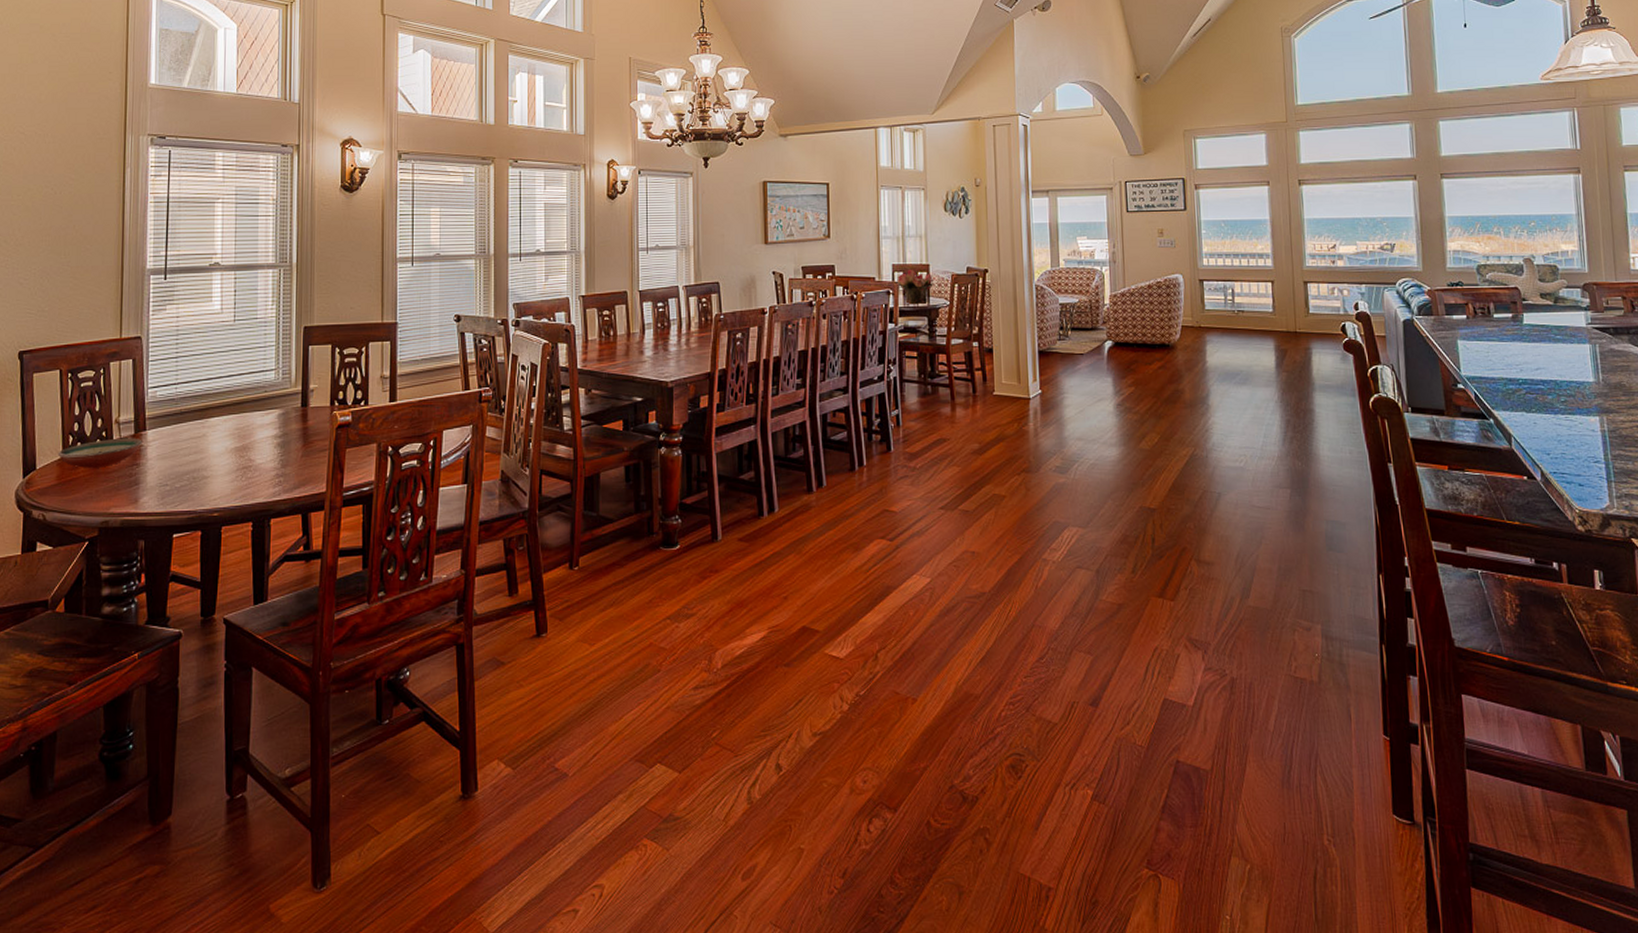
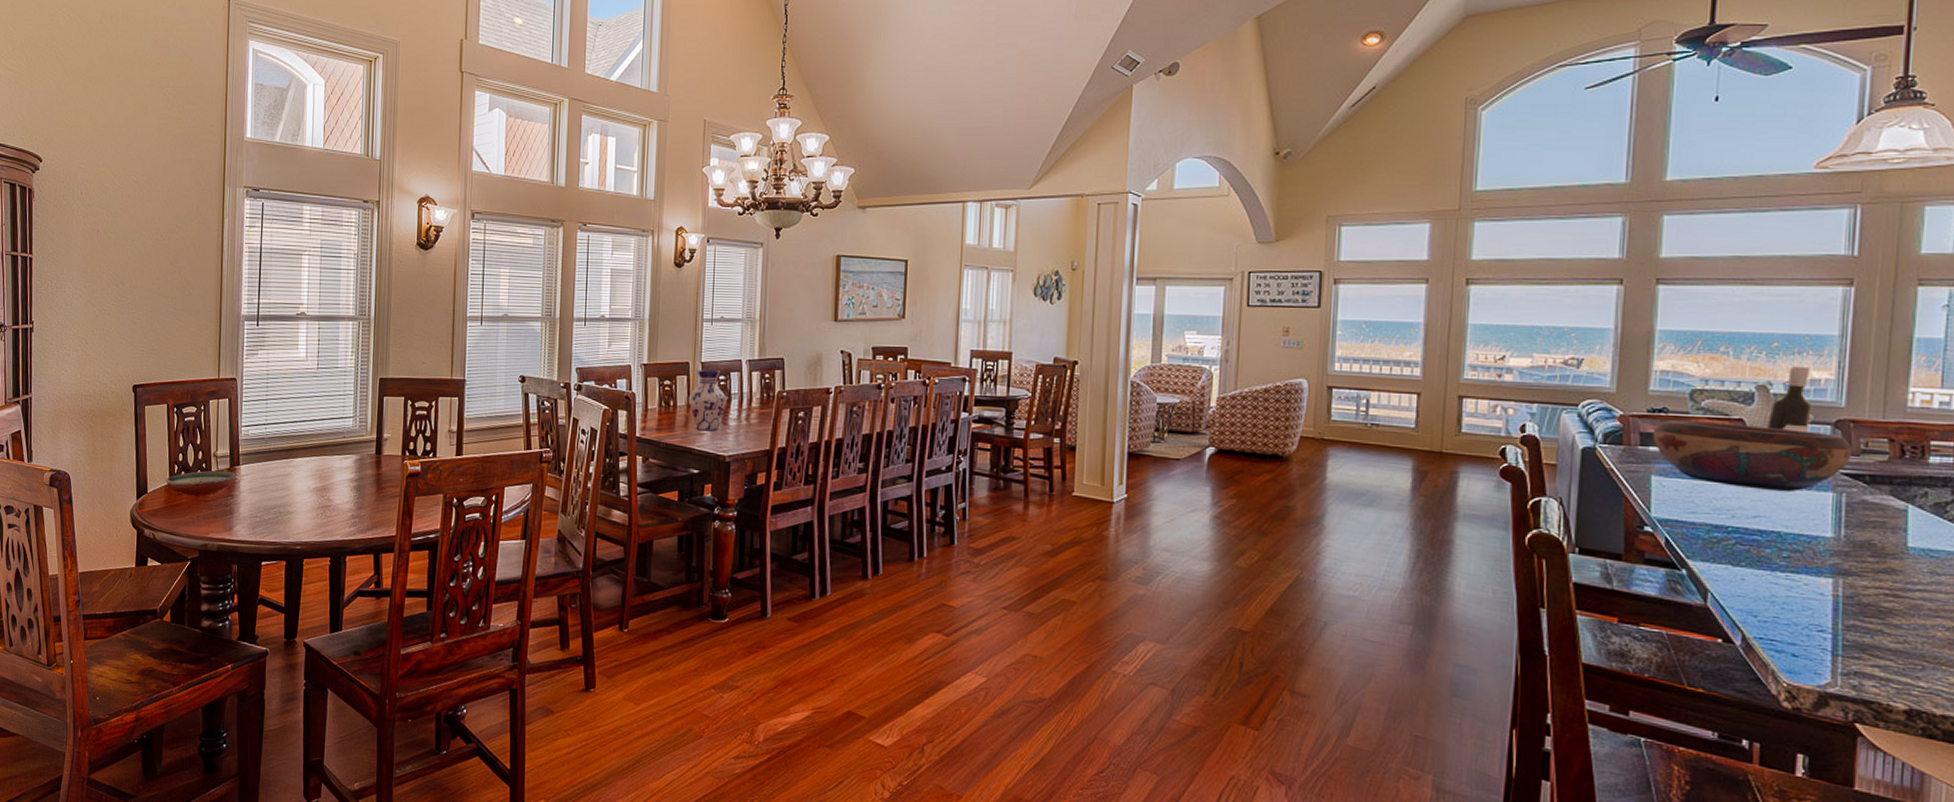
vase: none [628,297,666,358] -> present [688,369,727,432]
bouquet: present [897,269,935,305] -> none [974,356,1016,394]
decorative bowl: none [1454,291,1599,347] -> present [1652,420,1853,493]
bottle: none [1535,241,1566,296] -> present [1766,366,1813,432]

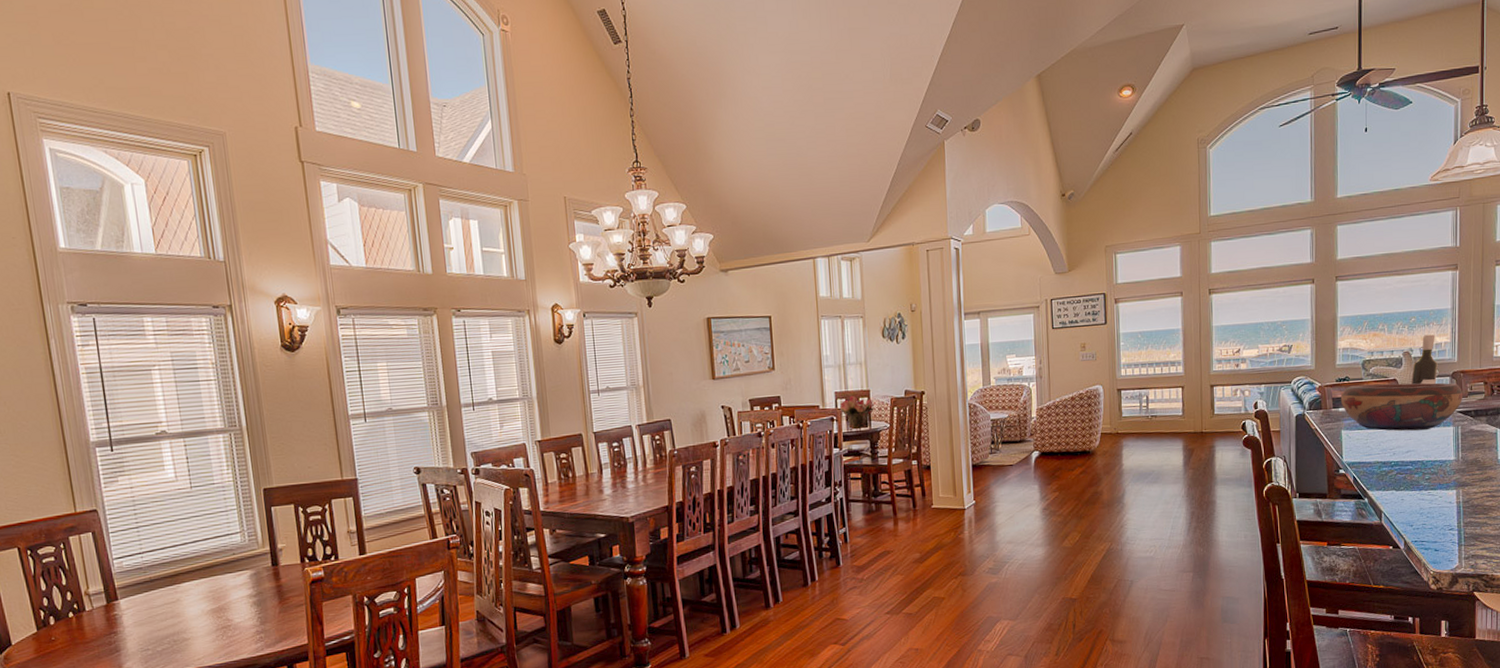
decorative bowl: present [165,470,236,496] -> none [31,608,117,640]
vase: present [688,369,727,432] -> none [586,437,623,497]
bouquet: none [974,356,1016,394] -> present [839,395,875,430]

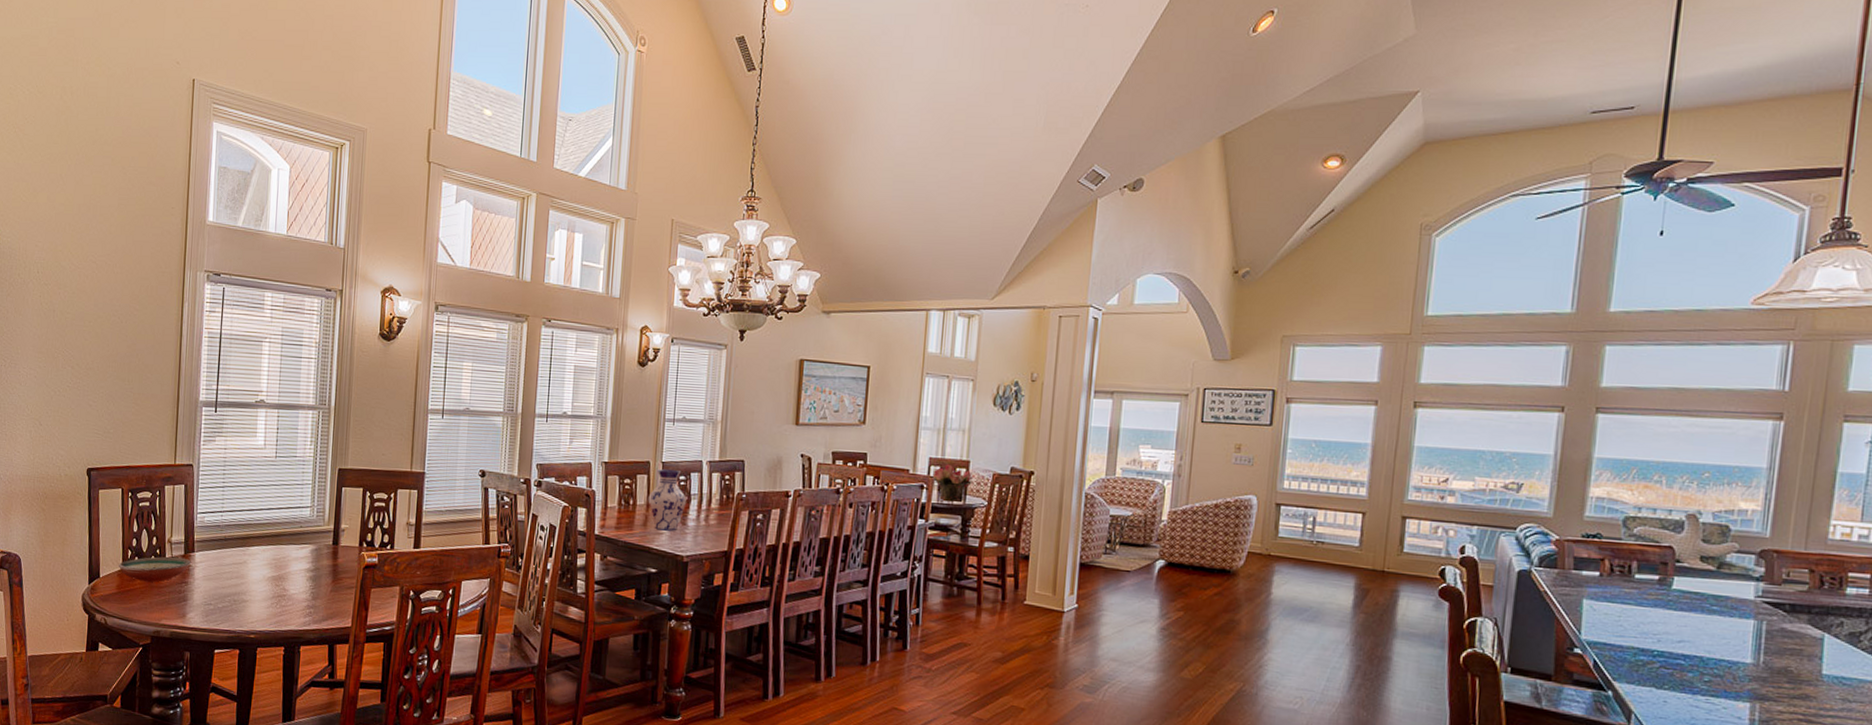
decorative bowl: none [31,608,117,640] -> present [118,556,191,582]
vase: none [586,437,623,497] -> present [648,469,686,531]
decorative bowl: present [1340,382,1463,432] -> none [1585,545,1775,619]
bottle: present [1410,334,1438,385] -> none [1694,496,1739,561]

